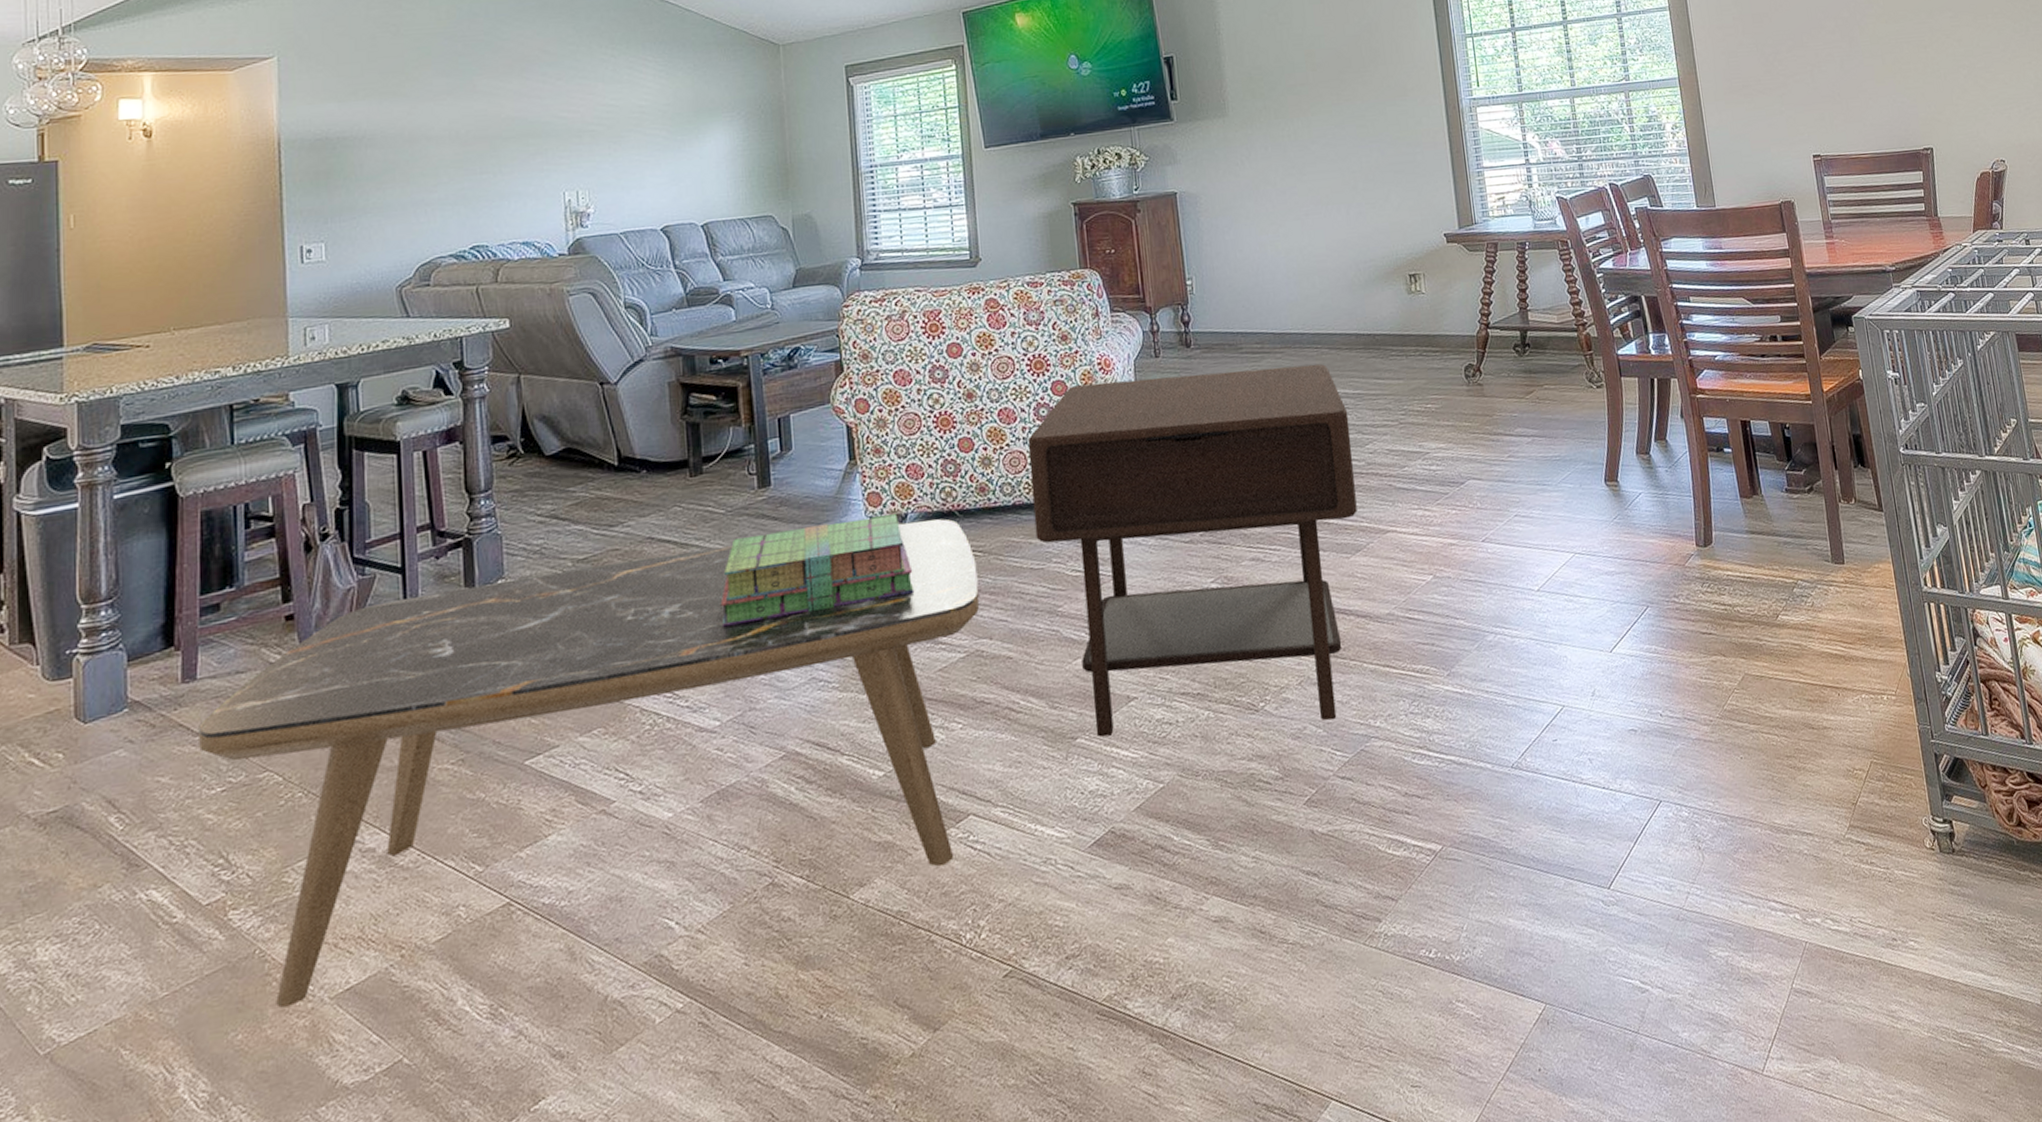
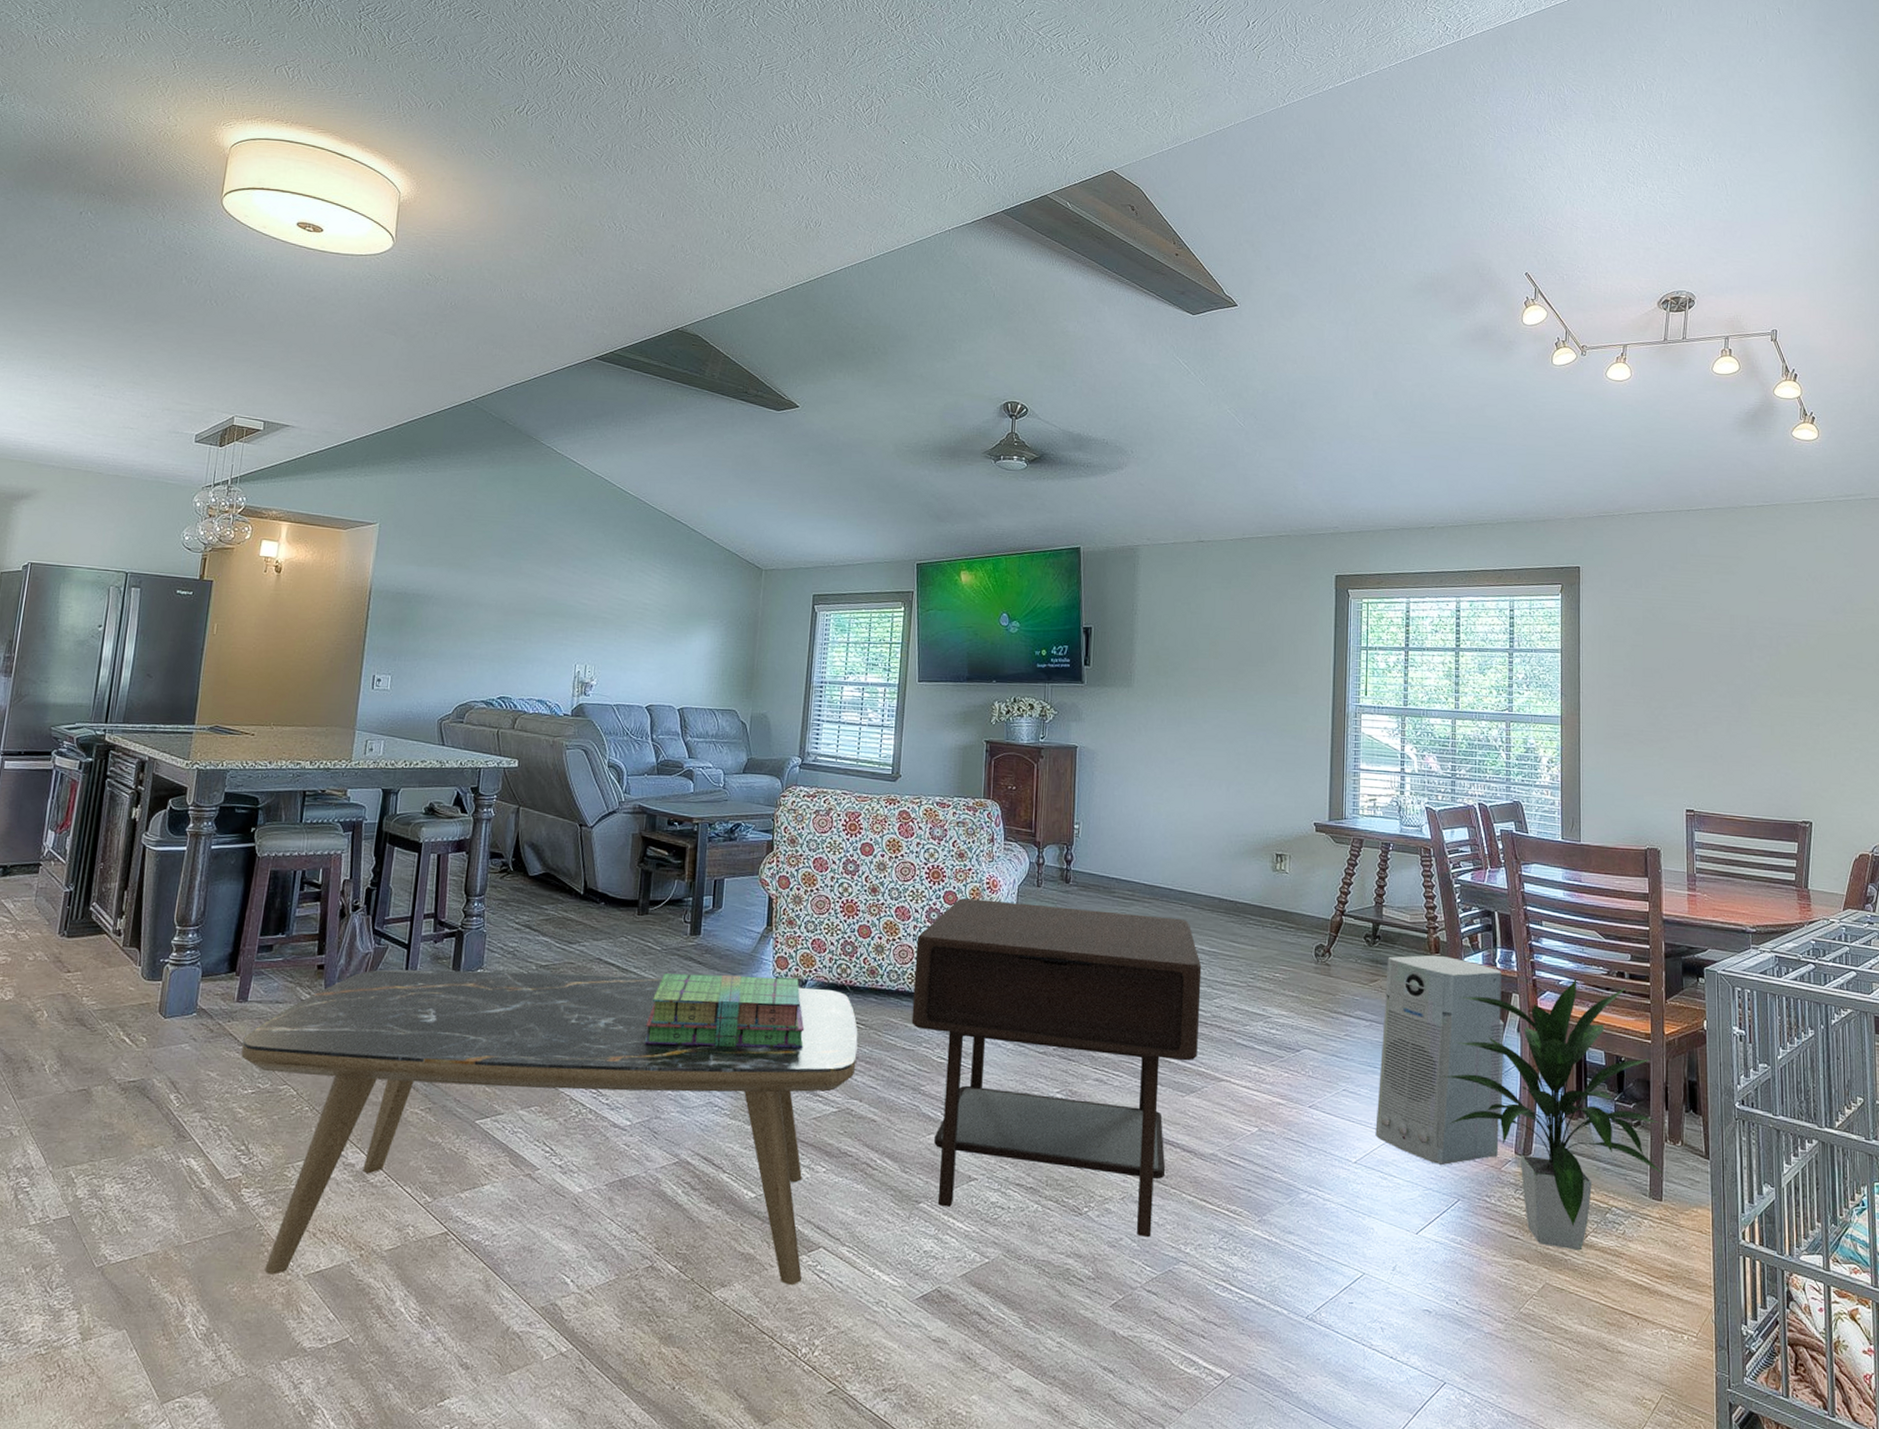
air purifier: none [1540,352,1680,575] -> present [1375,955,1504,1166]
indoor plant: none [1611,350,1842,635] -> present [1440,978,1664,1251]

